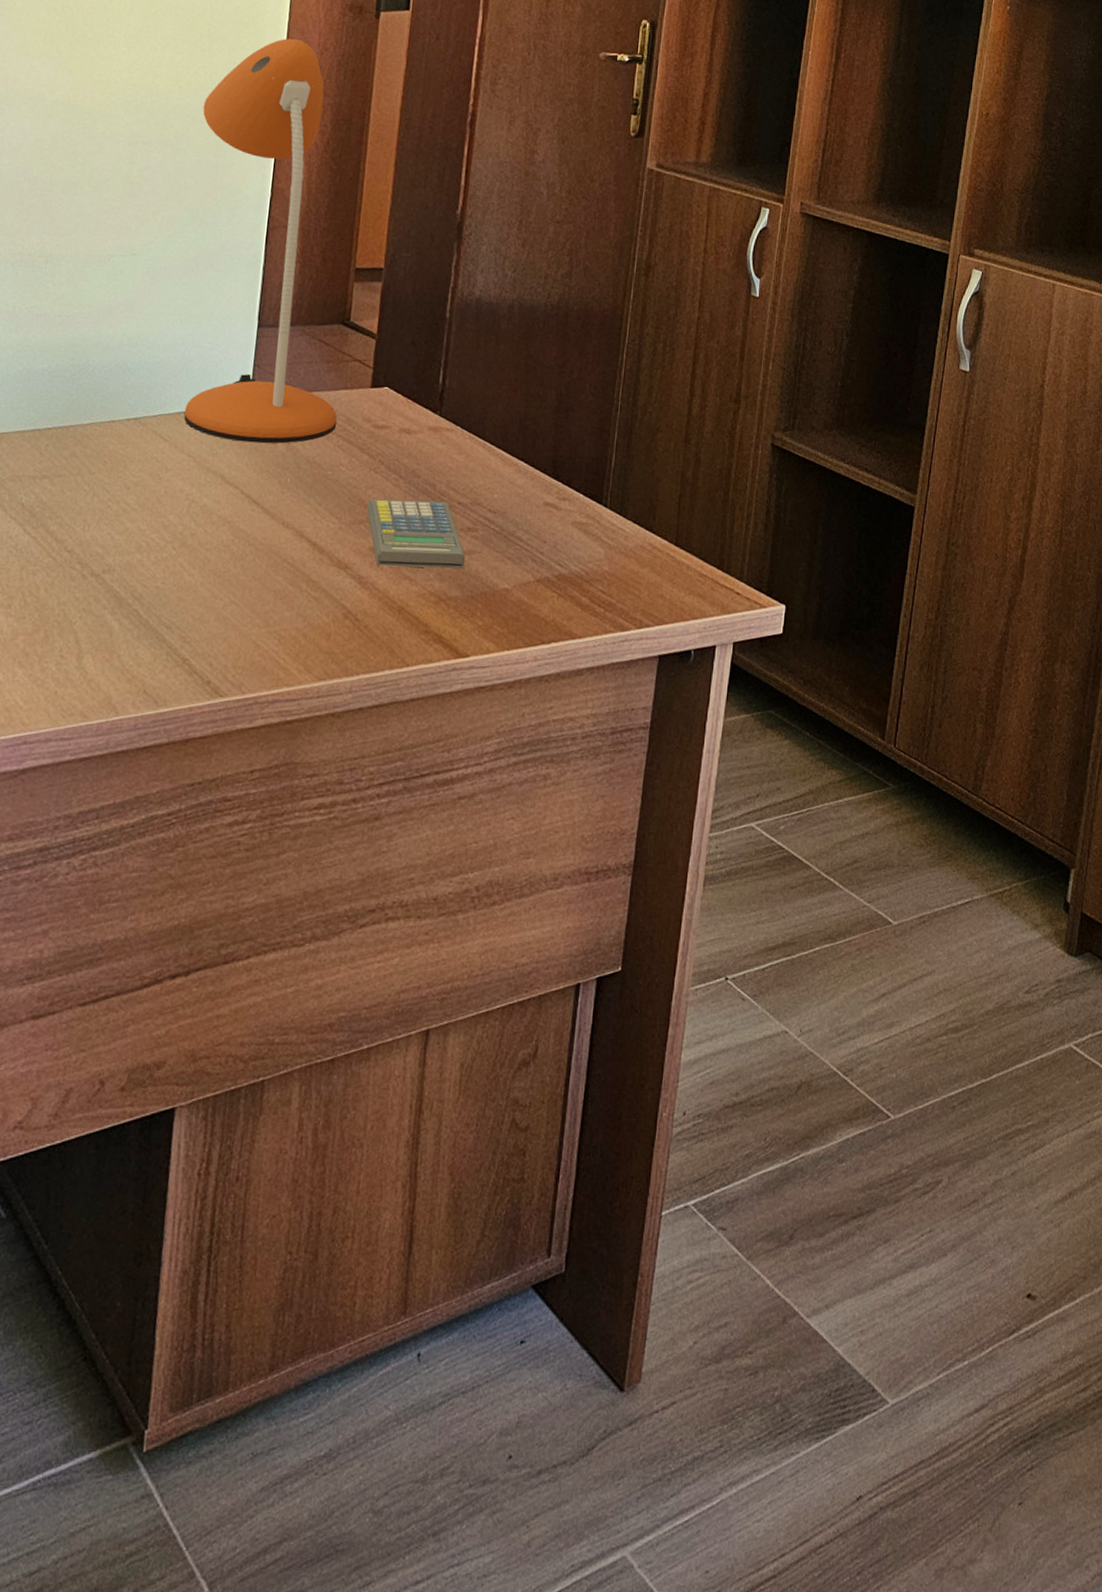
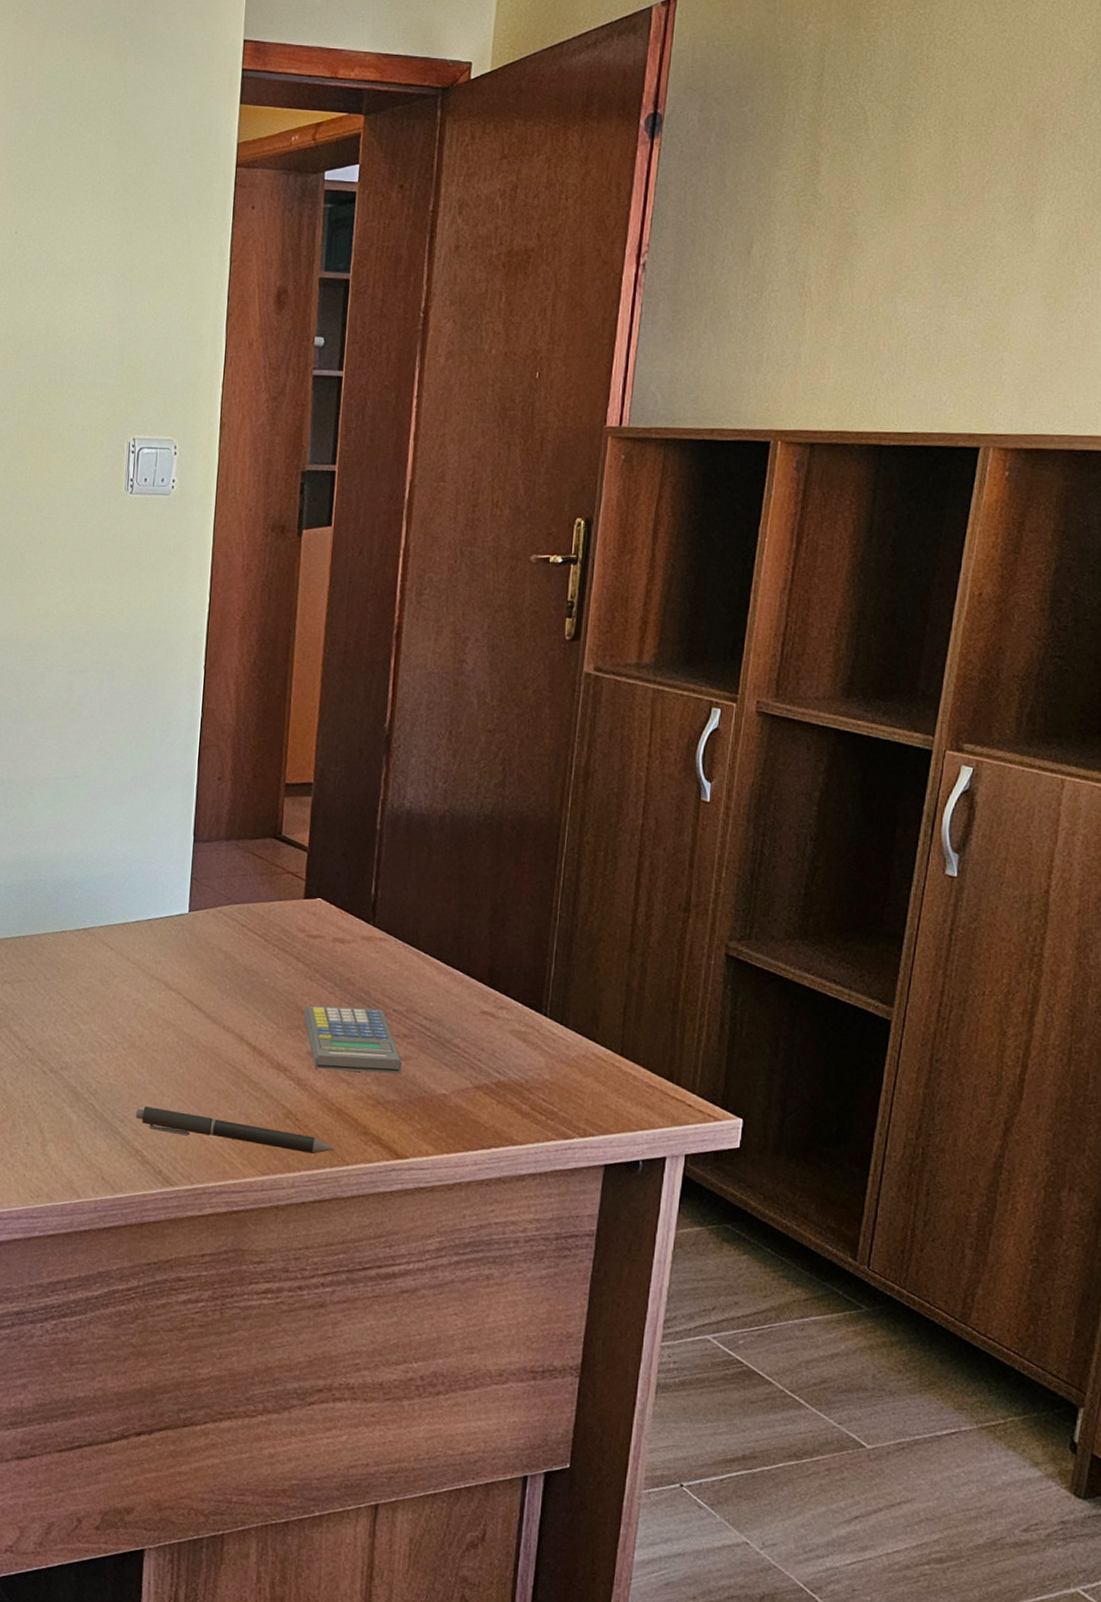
desk lamp: present [183,38,338,444] -> none [128,562,273,953]
pen: none [183,611,396,657] -> present [135,1106,336,1155]

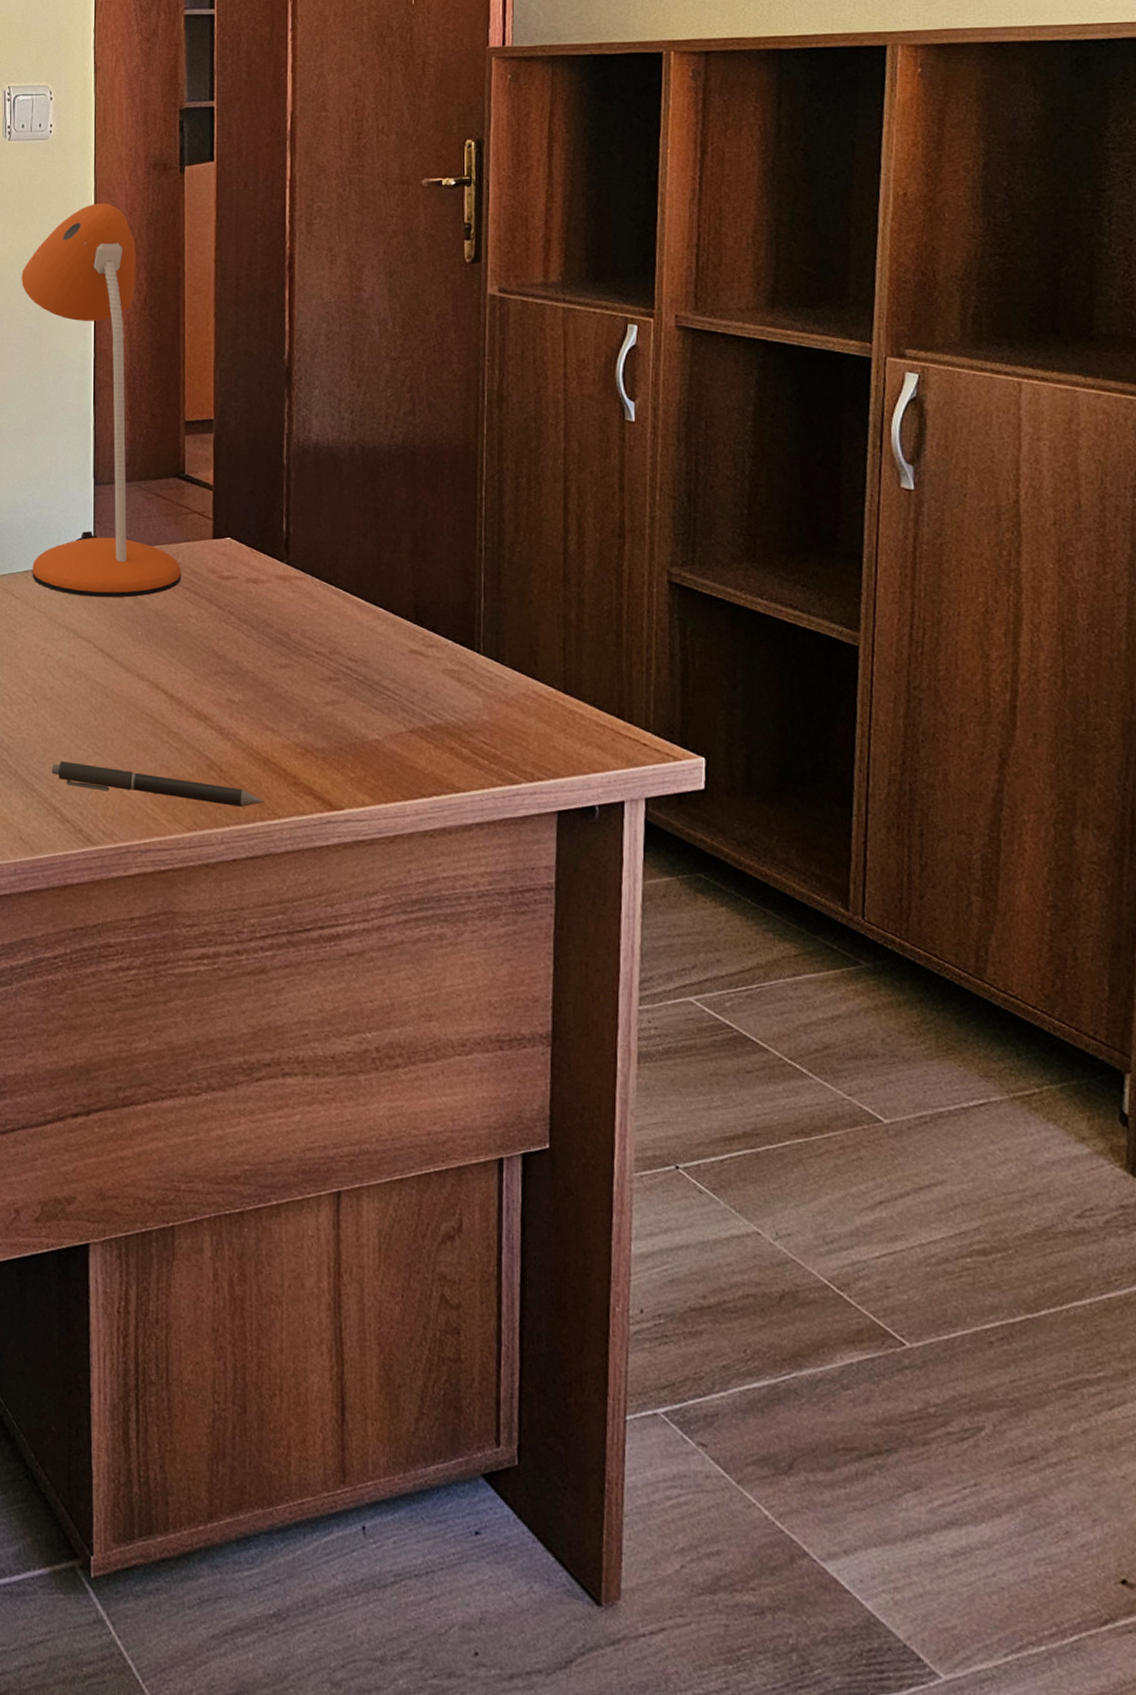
desk lamp: none [128,562,273,953] -> present [21,203,182,598]
calculator: present [304,1005,402,1074] -> none [221,649,329,720]

